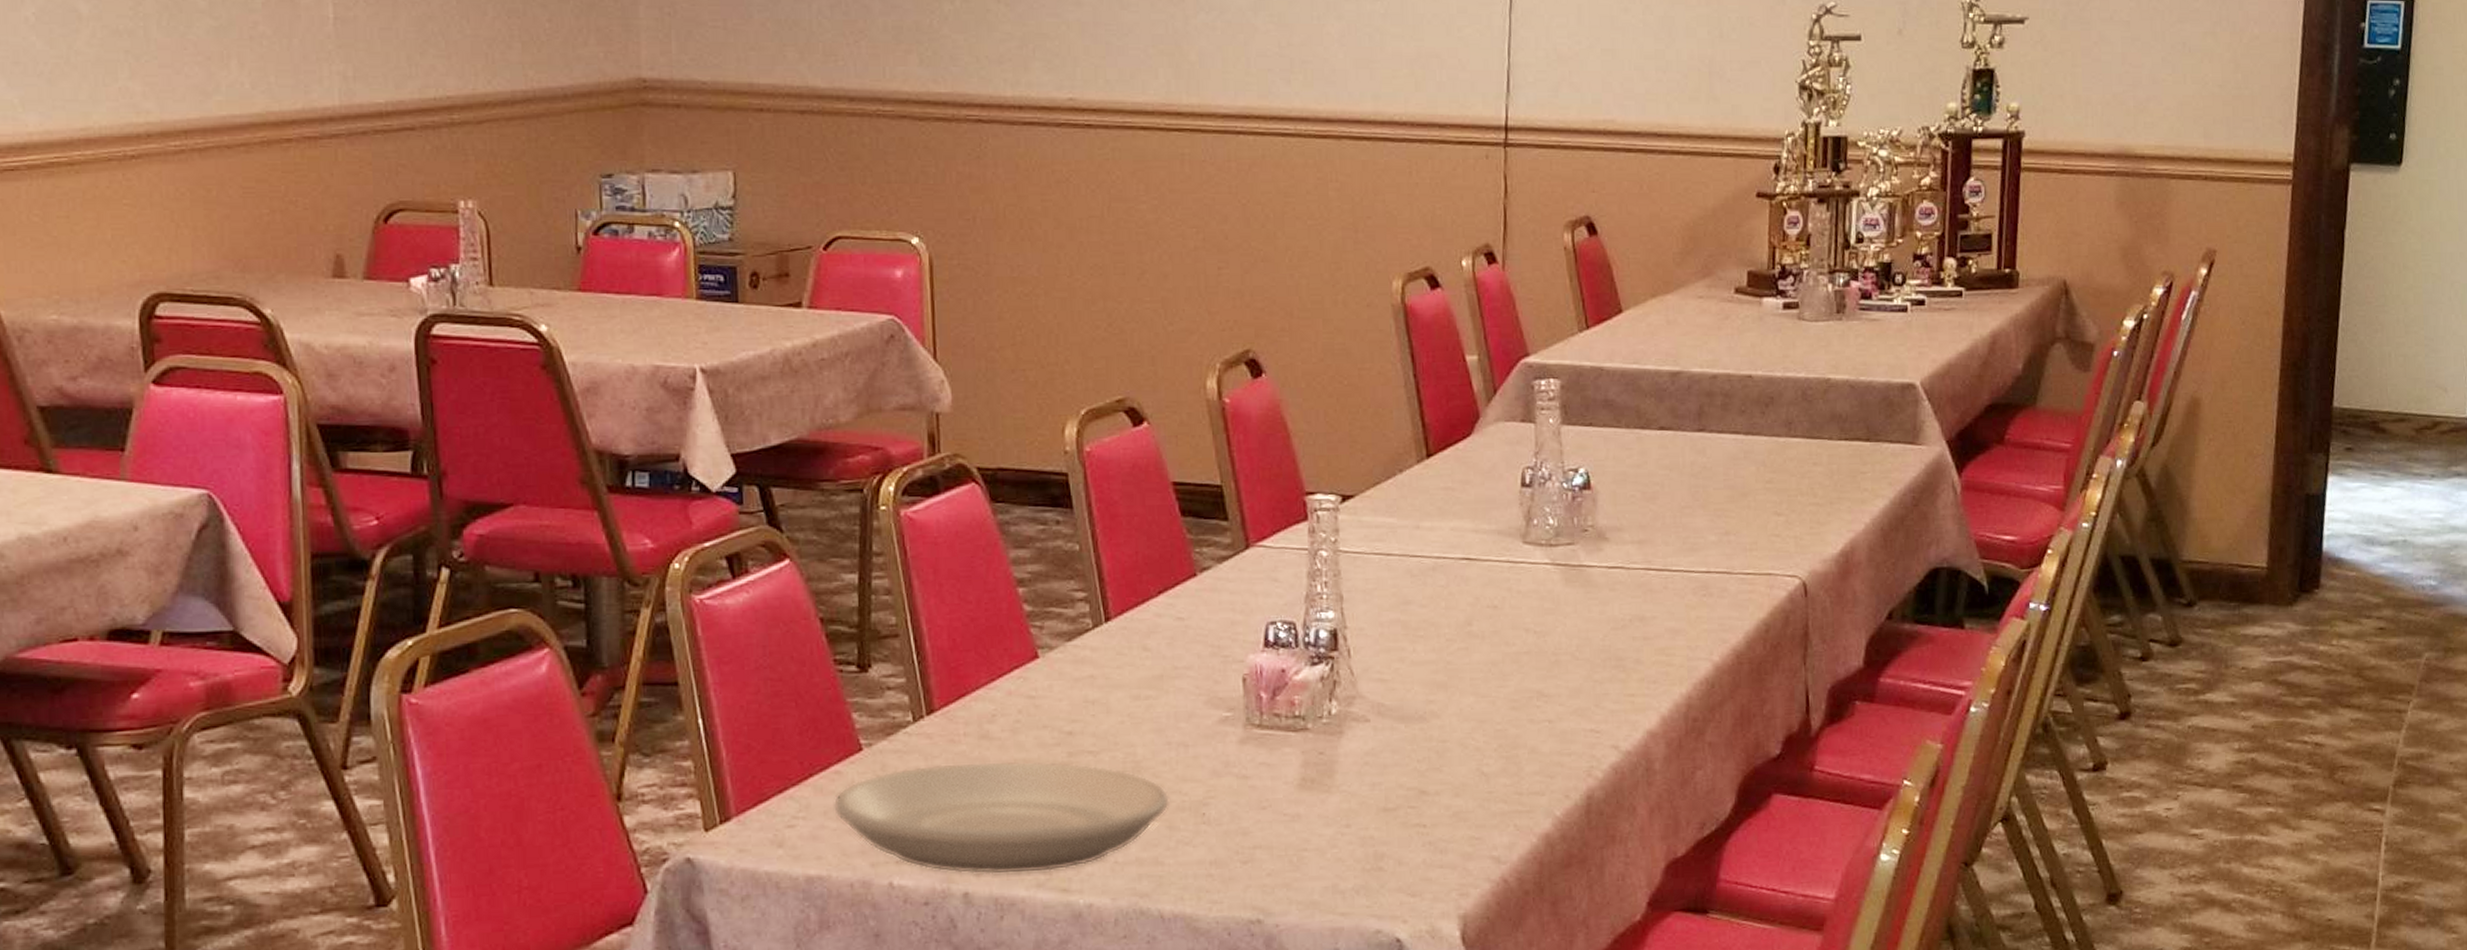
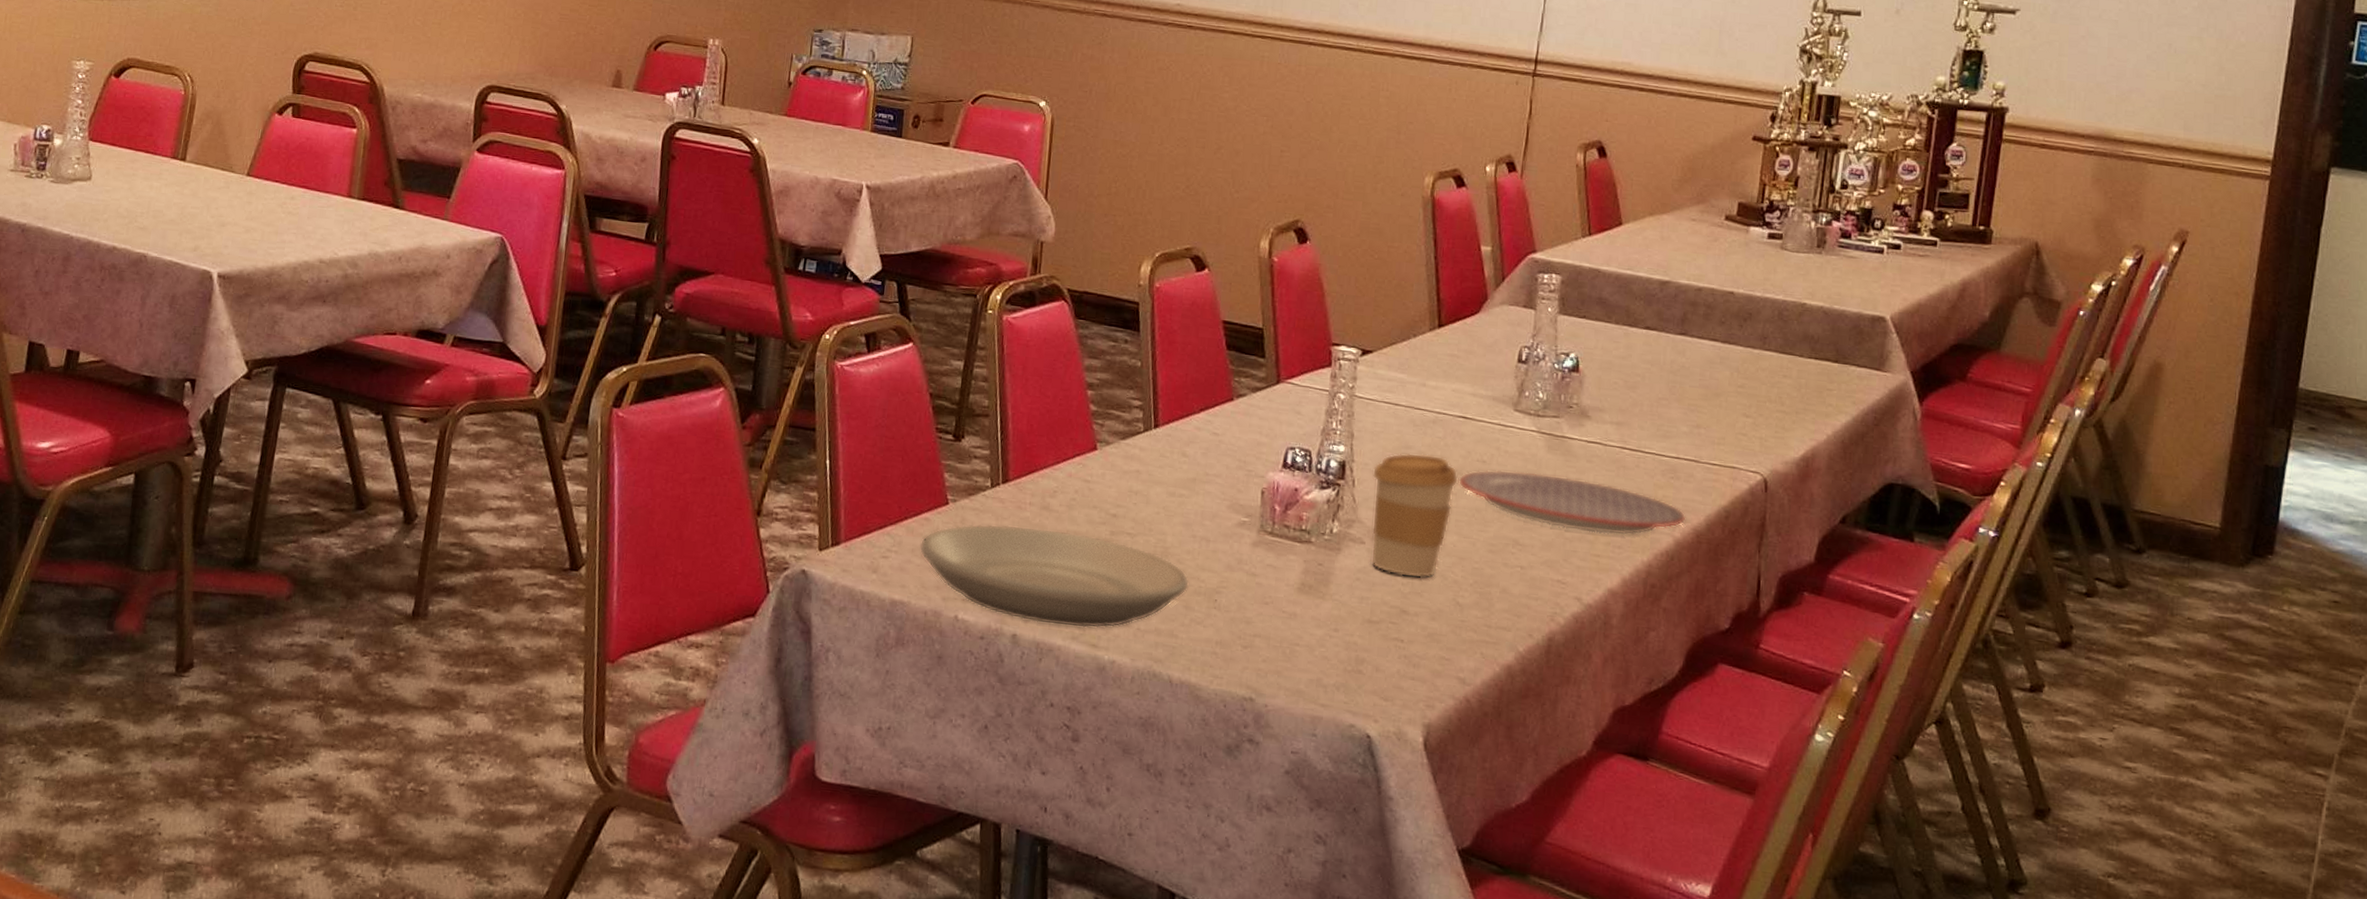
coffee cup: none [1369,607,1469,752] -> present [1371,453,1459,578]
plate: none [1469,610,1724,671] -> present [1459,469,1686,536]

